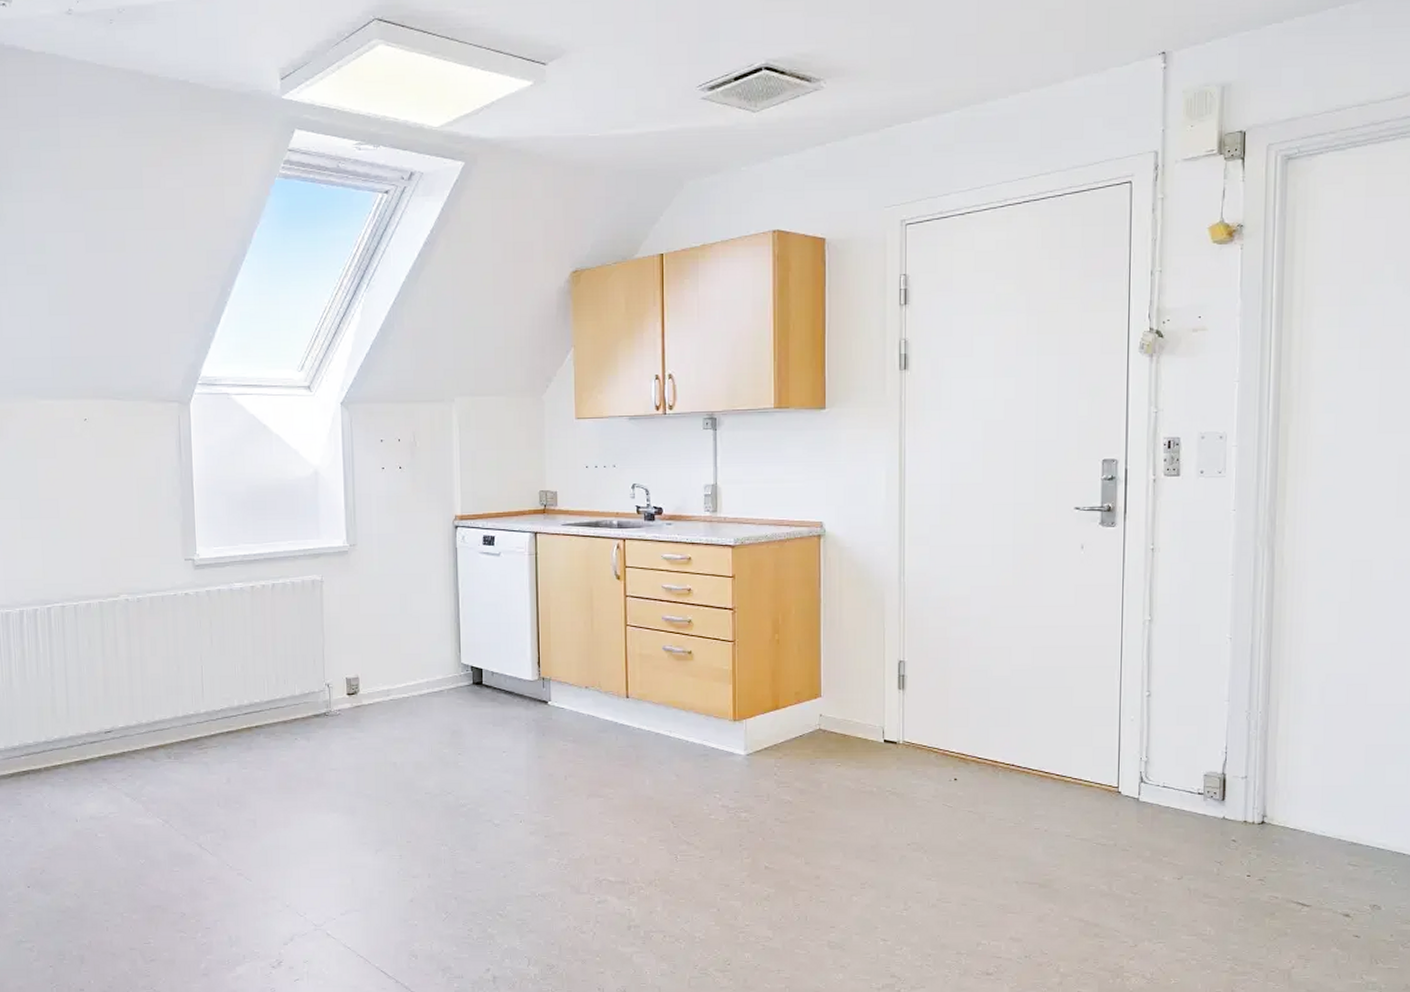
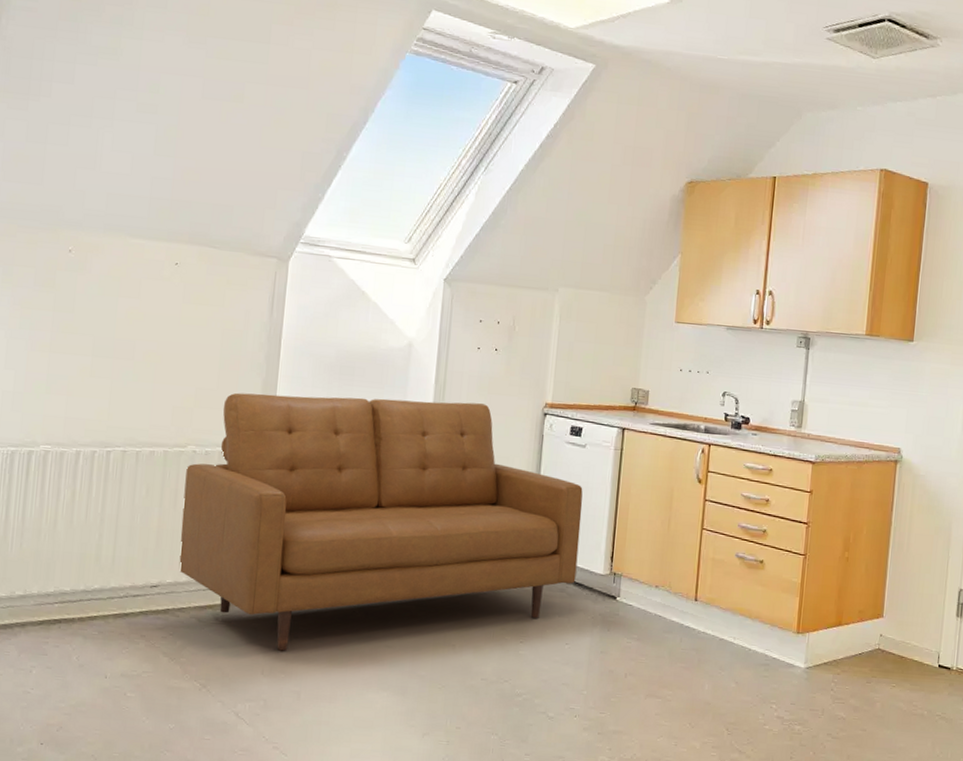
sofa: none [122,523,505,783] -> present [179,392,583,651]

